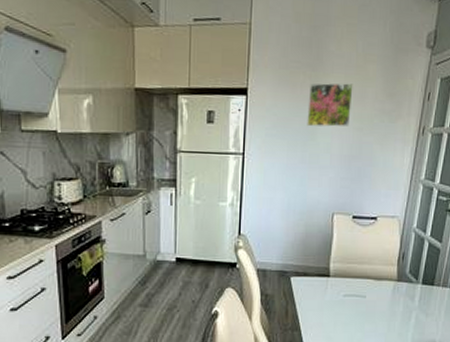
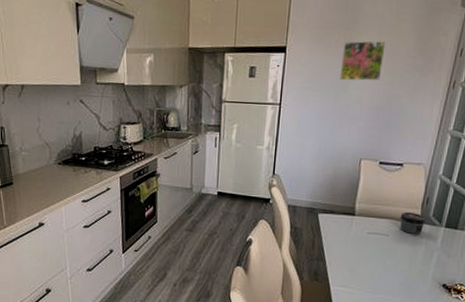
jar: none [376,270,403,293] -> present [400,212,426,234]

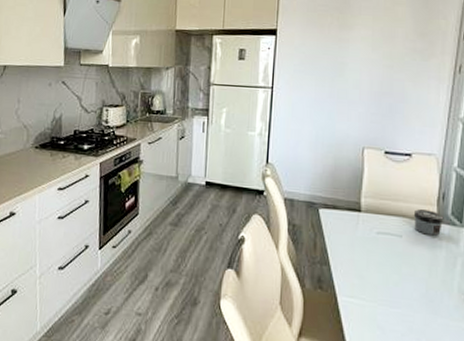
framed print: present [340,41,386,81] -> none [335,24,382,65]

